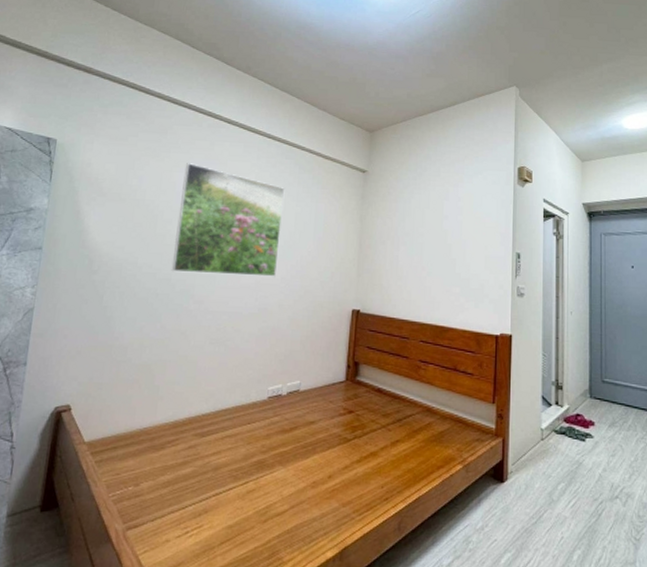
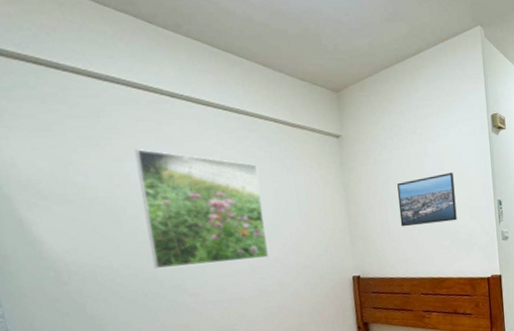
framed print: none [410,218,472,268] -> present [397,172,457,227]

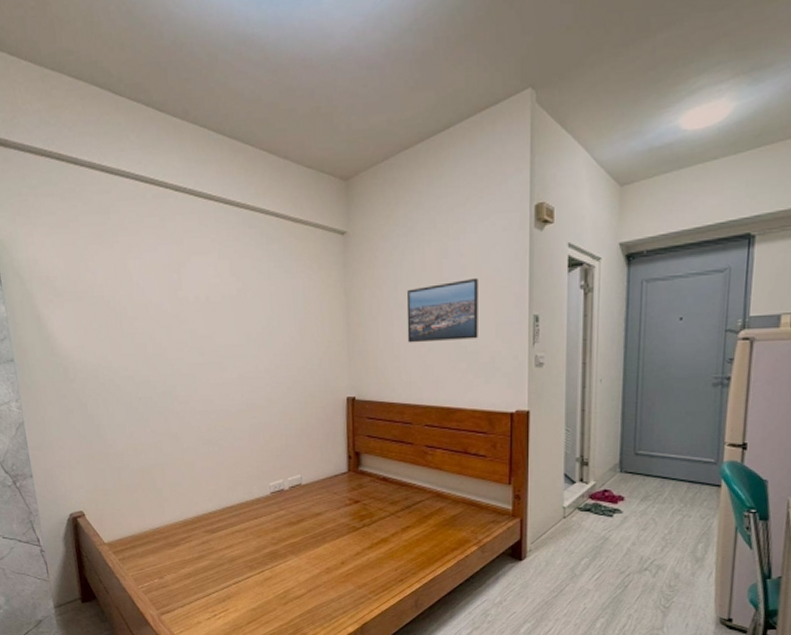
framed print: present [134,149,269,270] -> none [138,246,259,373]

